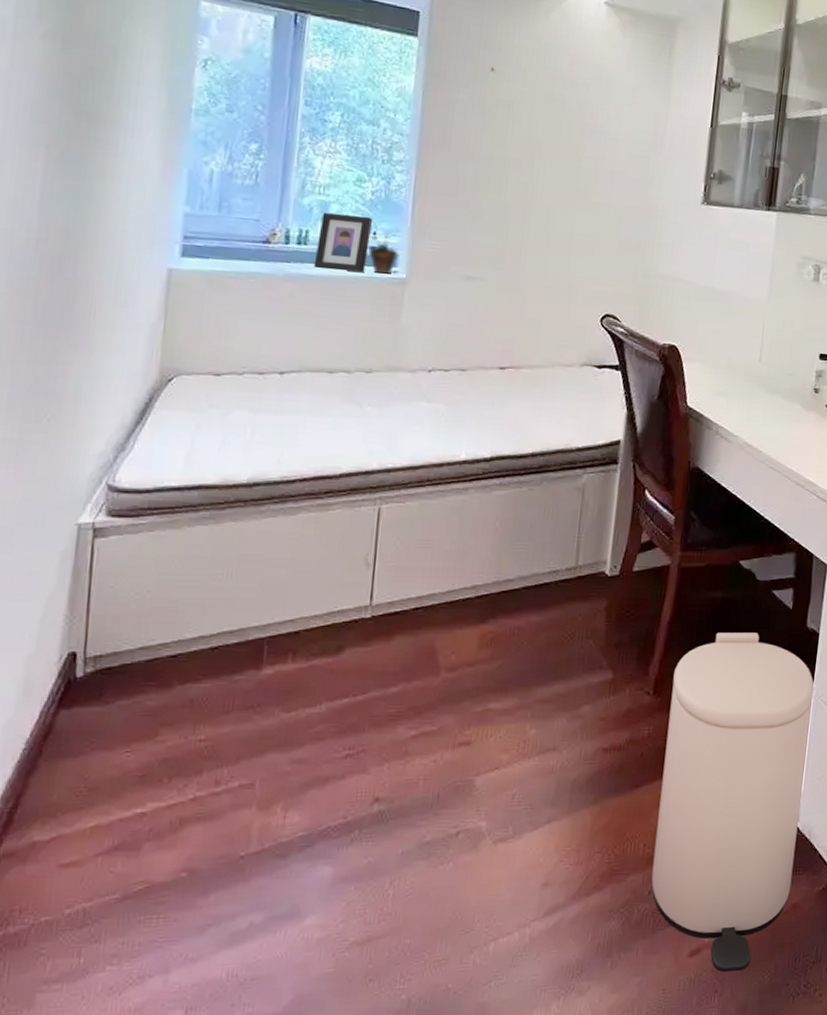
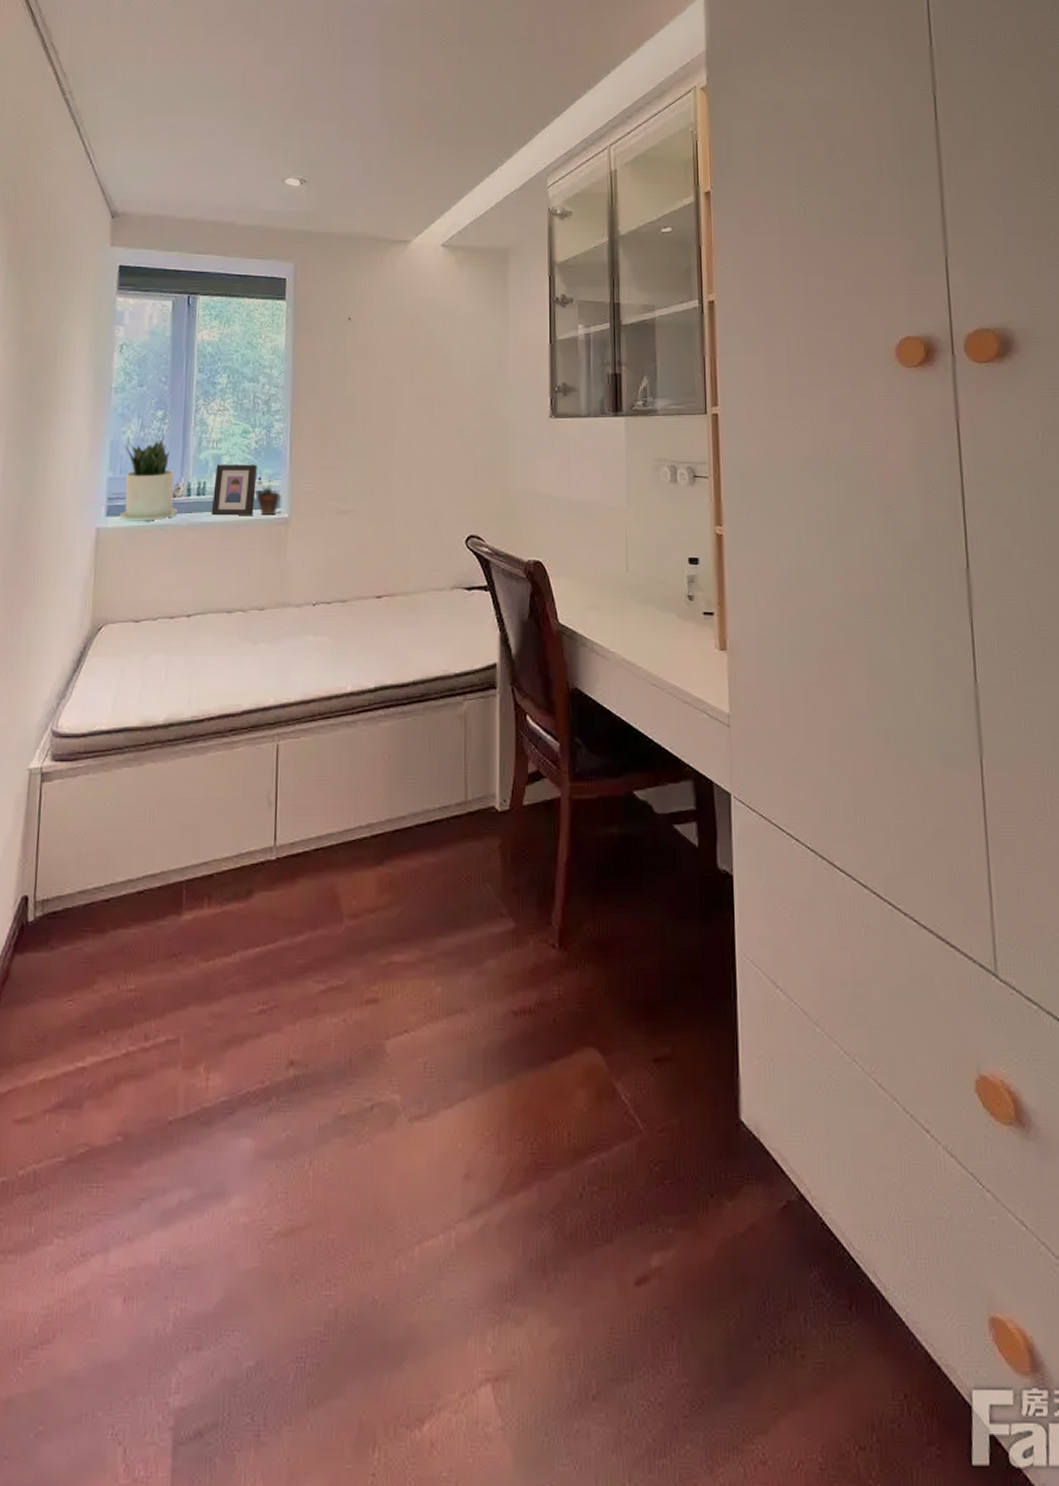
planter: none [197,173,273,268] -> present [119,438,178,521]
pedal bin: present [651,632,815,973] -> none [578,875,745,1312]

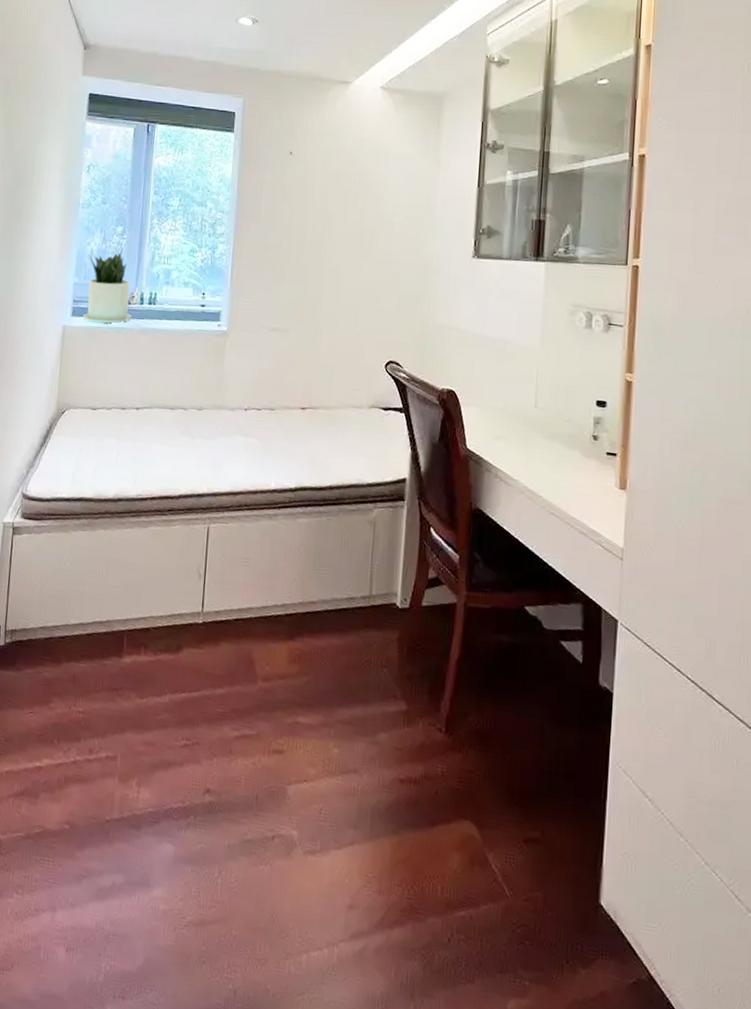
picture frame: present [211,464,258,516] -> none [160,278,203,327]
succulent plant: present [254,477,281,516] -> none [198,293,221,328]

